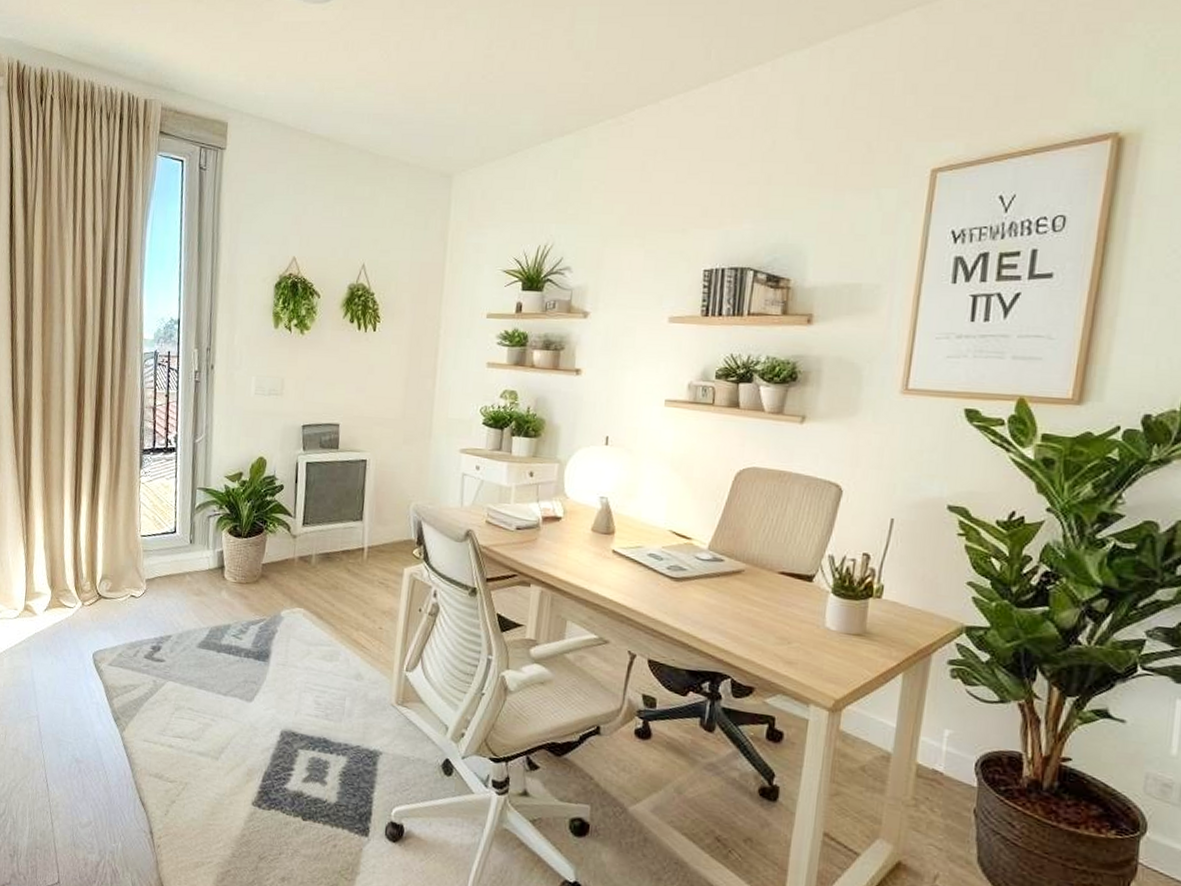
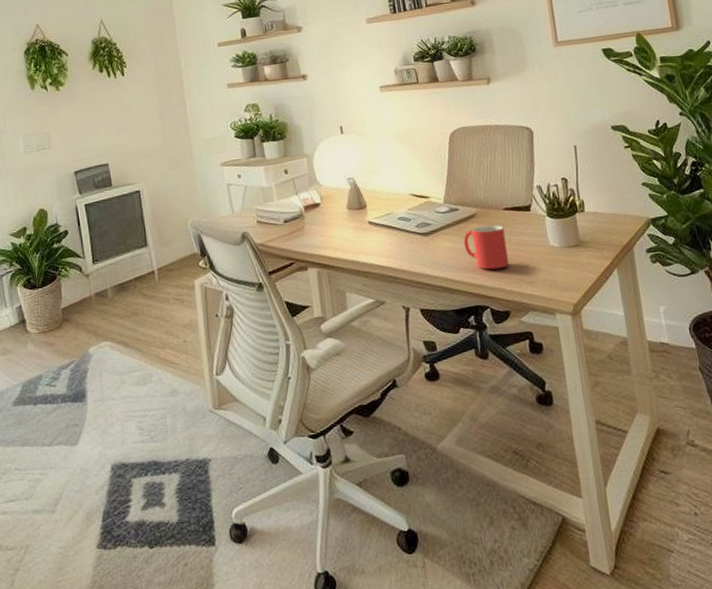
mug: none [718,585,774,639] -> present [463,225,509,270]

